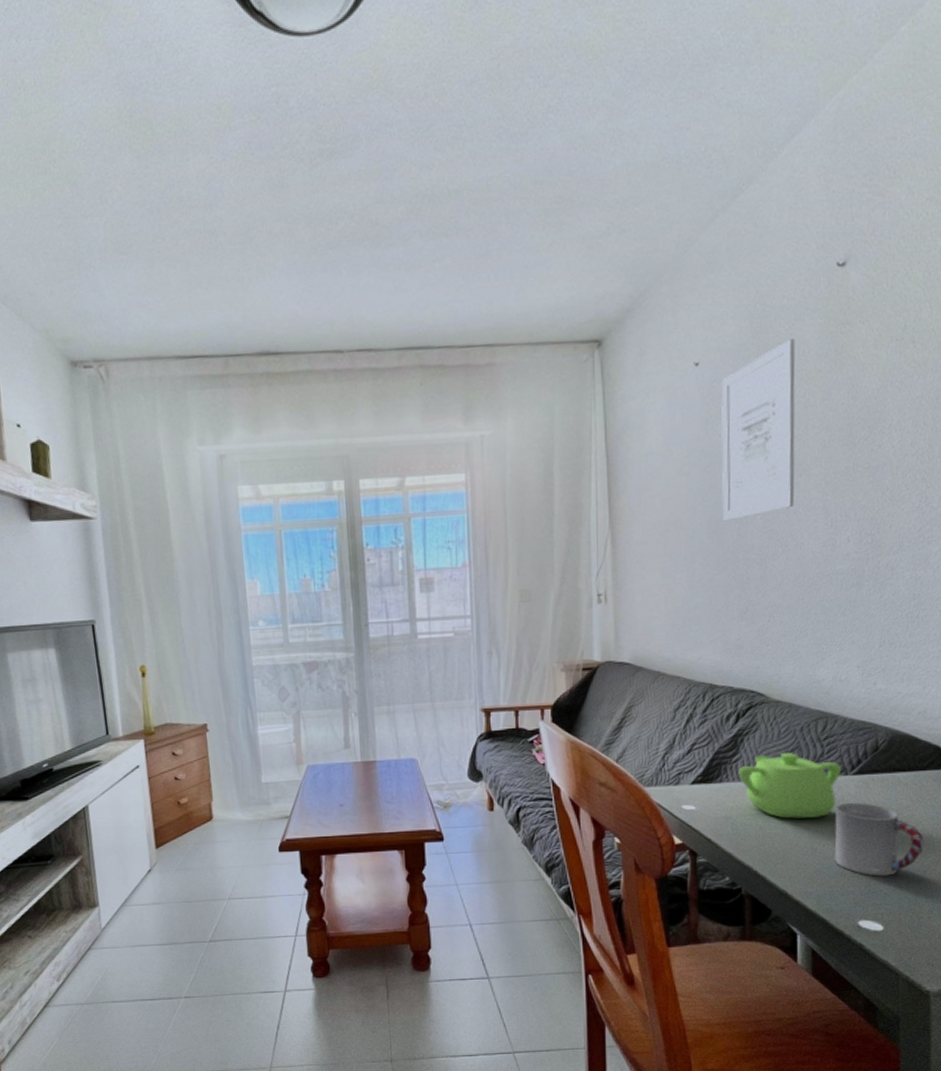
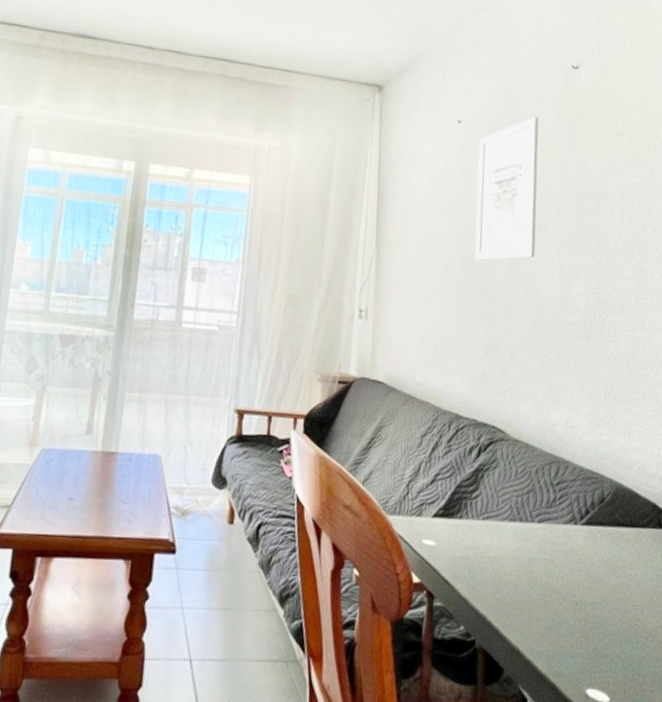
teapot: present [738,753,842,819] -> none [477,494,572,567]
cup: present [834,802,924,876] -> none [565,553,645,640]

